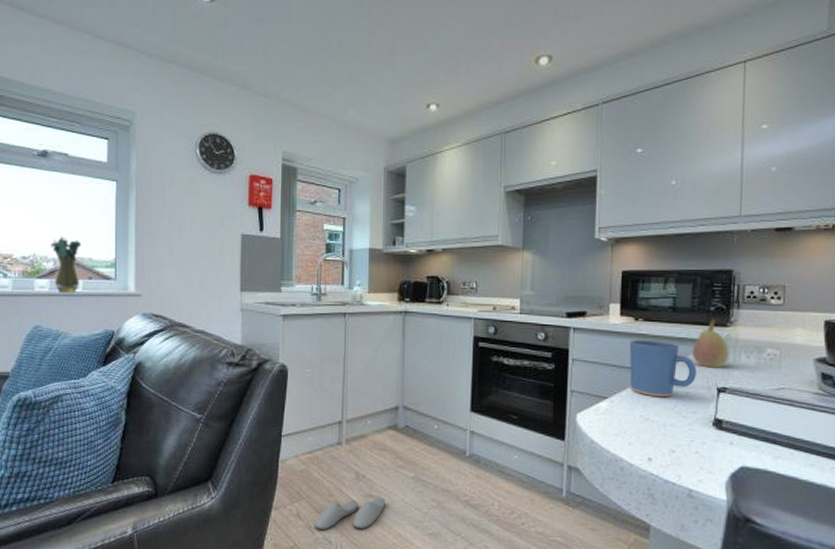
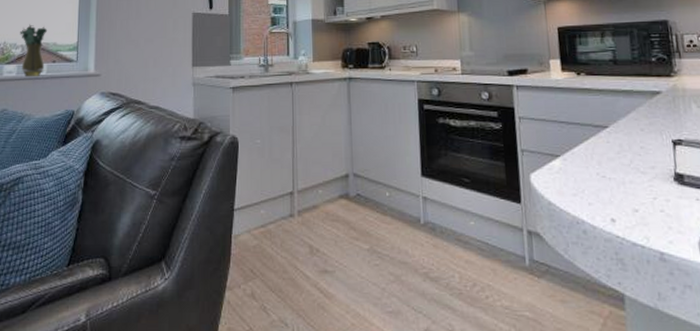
slippers: present [315,497,386,530] -> none [270,272,342,312]
mug: present [629,340,696,398] -> none [574,94,649,153]
fruit: present [693,319,729,368] -> none [640,70,679,120]

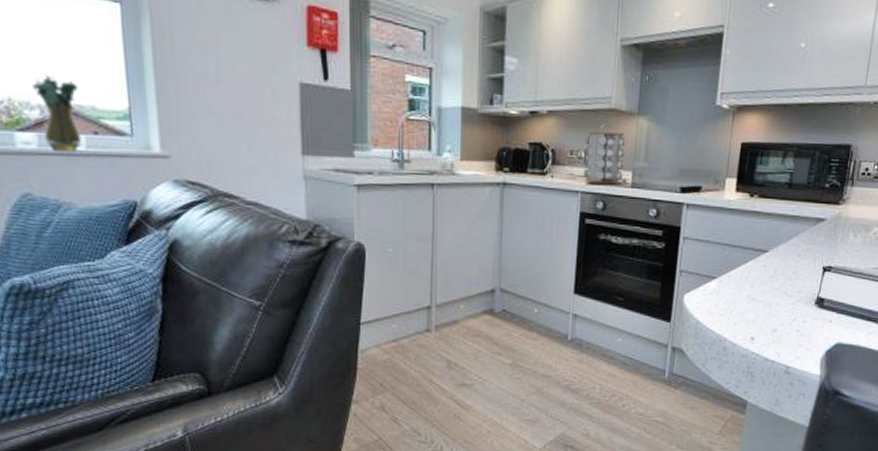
spice rack: none [415,21,453,74] -> present [583,123,626,186]

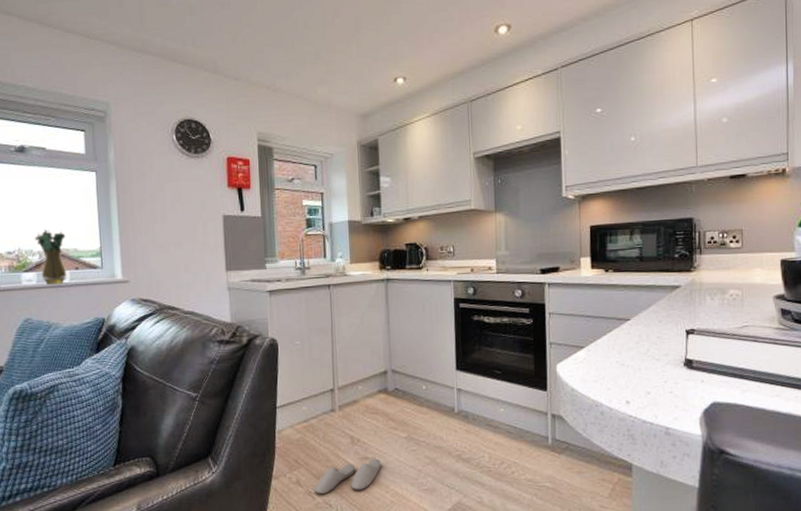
slippers: none [401,385,480,422] -> present [314,458,381,495]
spice rack: present [583,123,626,186] -> none [452,221,488,274]

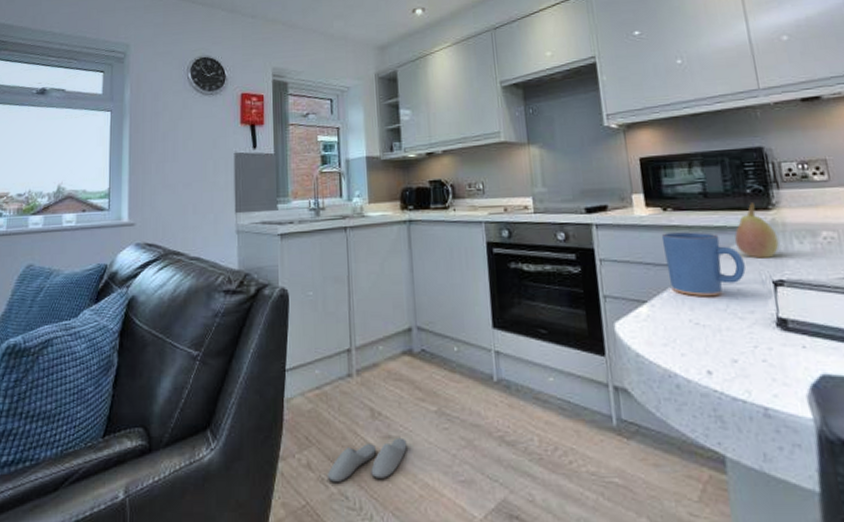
vase: present [35,229,67,286] -> none [46,170,76,229]
mug: none [601,290,666,343] -> present [661,231,746,297]
fruit: none [661,266,695,312] -> present [734,203,779,259]

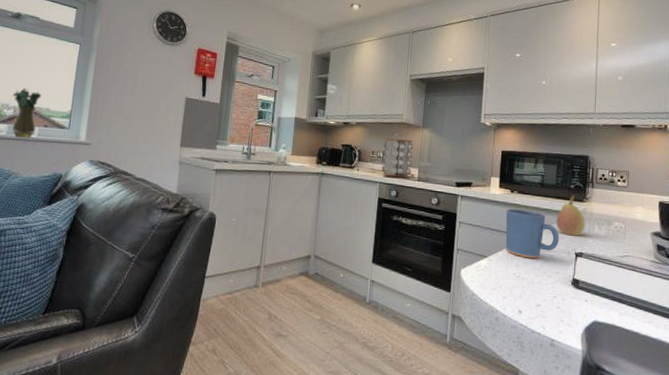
vase: none [46,170,76,229] -> present [12,87,42,139]
slippers: present [328,437,407,483] -> none [228,336,293,366]
spice rack: none [481,155,524,214] -> present [381,132,413,179]

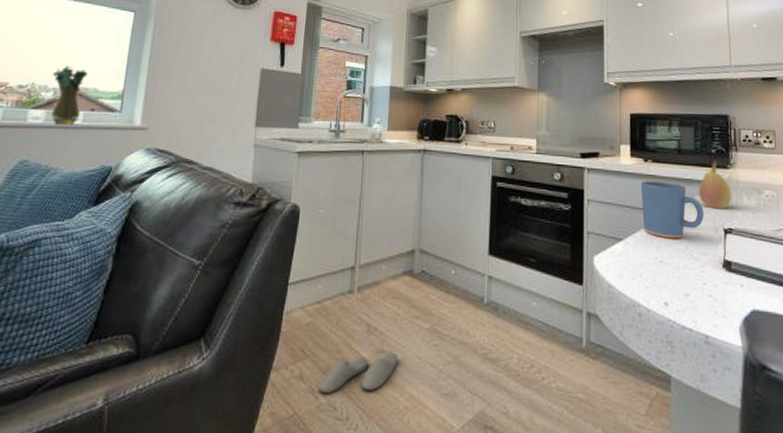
slippers: none [228,336,293,366] -> present [319,352,398,394]
spice rack: present [381,132,413,179] -> none [493,98,529,152]

